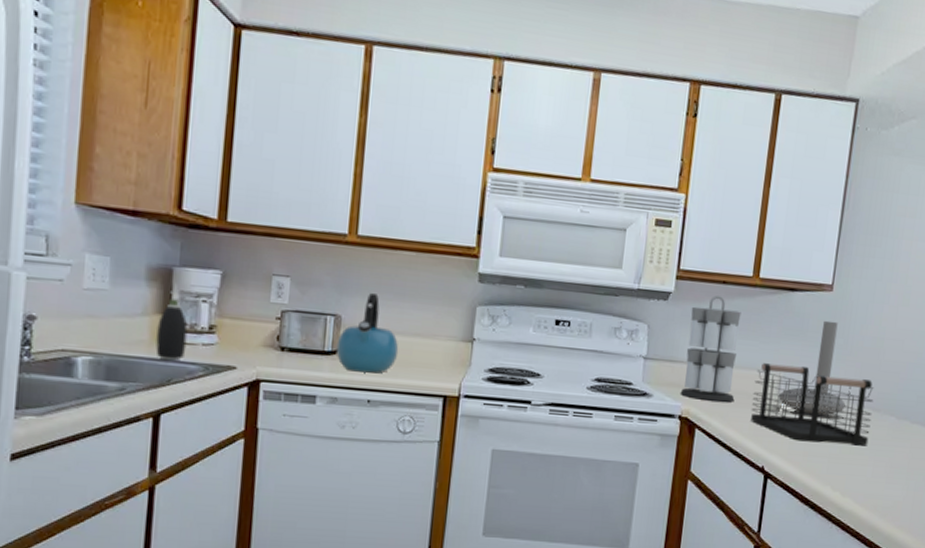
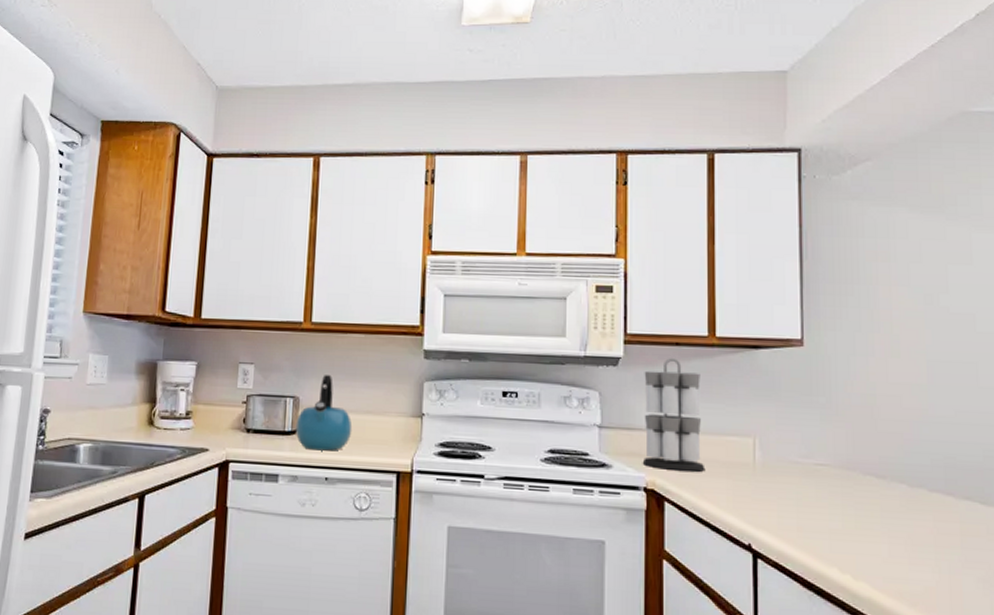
soap dispenser: present [155,291,188,360] -> none [142,382,169,444]
dish rack: present [751,363,874,446] -> none [726,427,877,520]
paper towel holder: present [779,320,846,415] -> none [757,378,840,484]

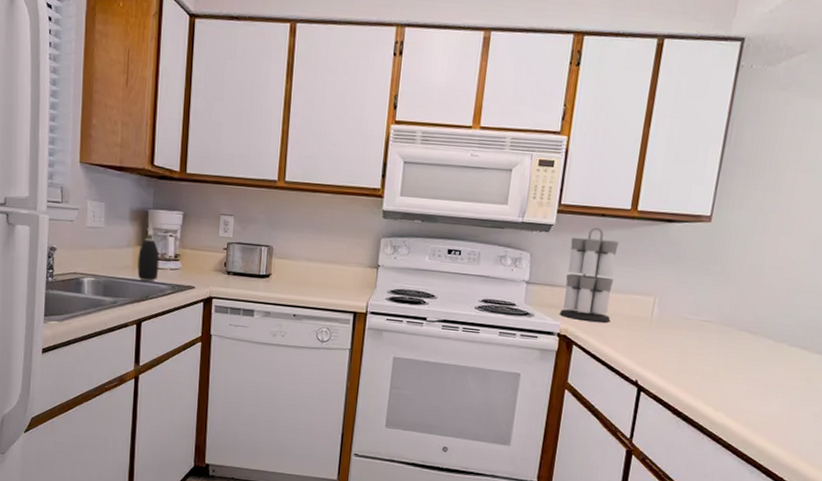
soap dispenser: none [142,382,169,444] -> present [137,228,160,281]
kettle: present [295,375,353,451] -> none [269,228,318,293]

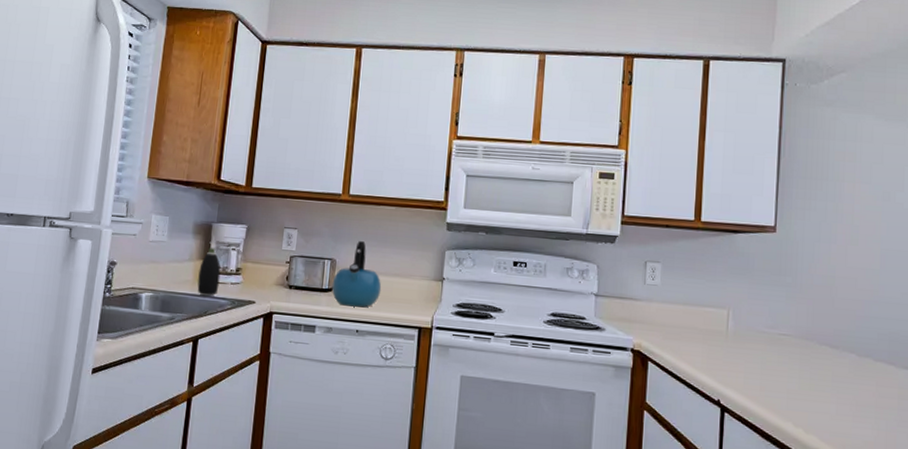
kettle: none [269,228,318,293] -> present [331,241,382,308]
spice rack: present [559,227,619,323] -> none [631,238,686,337]

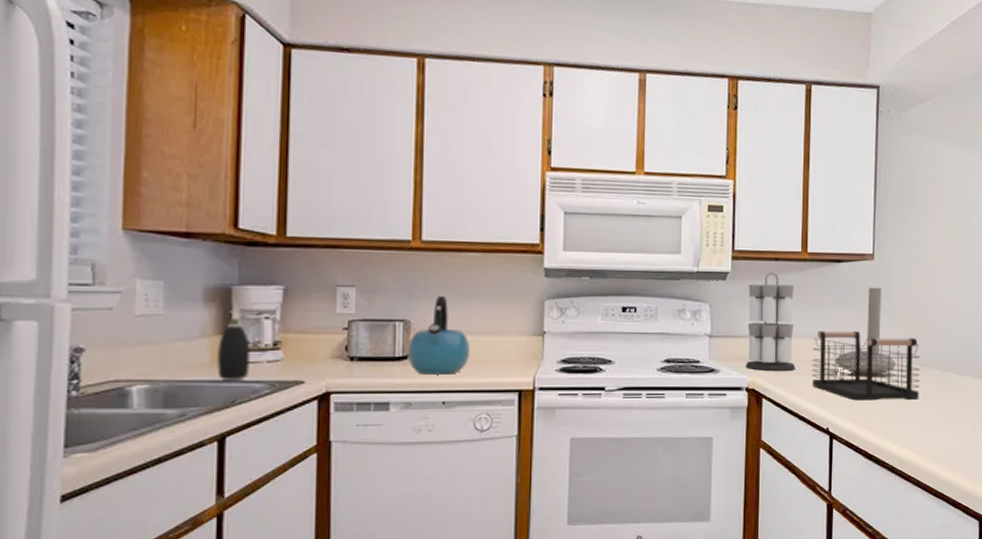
spice rack: none [631,238,686,337] -> present [745,272,796,371]
dish rack: none [702,300,830,383] -> present [811,331,920,401]
paper towel holder: none [729,260,800,351] -> present [836,287,896,375]

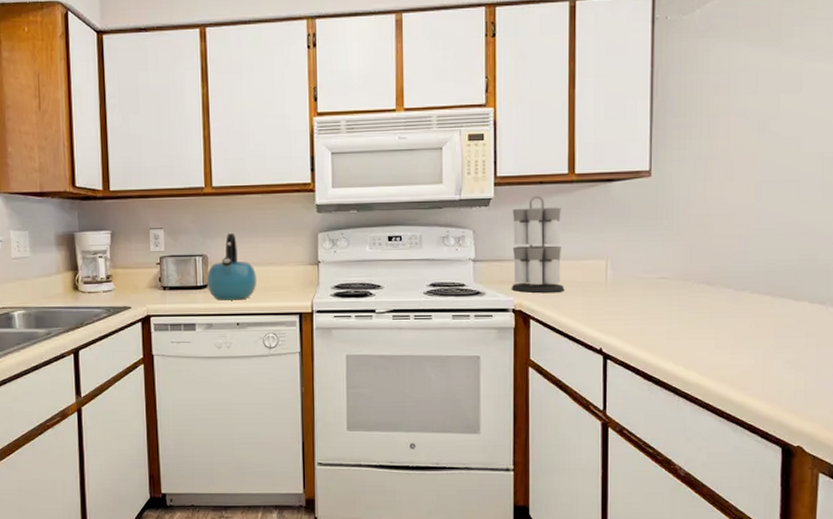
soap dispenser: present [217,310,251,380] -> none [68,252,92,306]
dish rack: present [811,331,920,401] -> none [582,251,708,322]
paper towel holder: present [836,287,896,375] -> none [609,204,678,295]

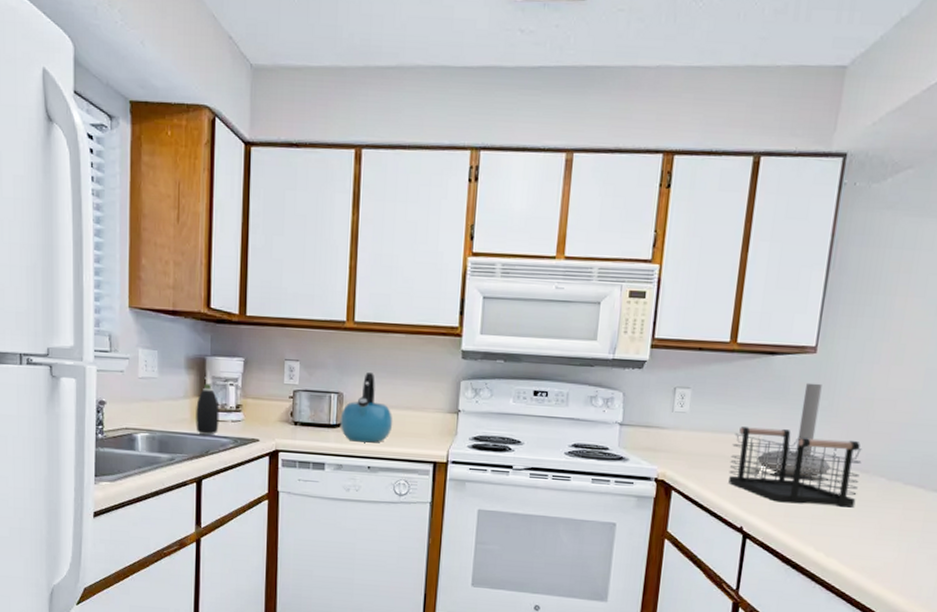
soap dispenser: none [68,252,92,306] -> present [196,377,220,434]
spice rack: present [511,196,565,293] -> none [656,362,718,465]
dish rack: none [582,251,708,322] -> present [728,427,862,508]
paper towel holder: none [609,204,678,295] -> present [758,382,830,477]

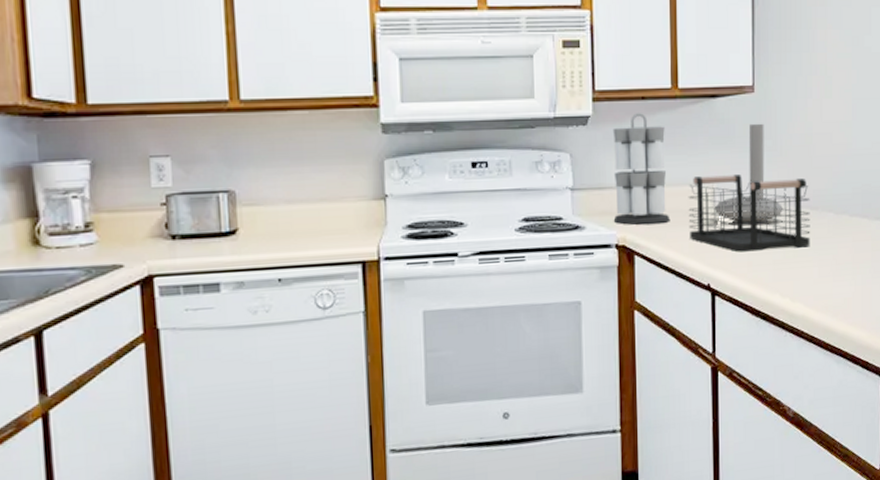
soap dispenser: present [196,377,220,434] -> none [23,190,62,268]
kettle: present [340,373,393,443] -> none [234,162,306,250]
spice rack: none [656,362,718,465] -> present [612,113,671,225]

